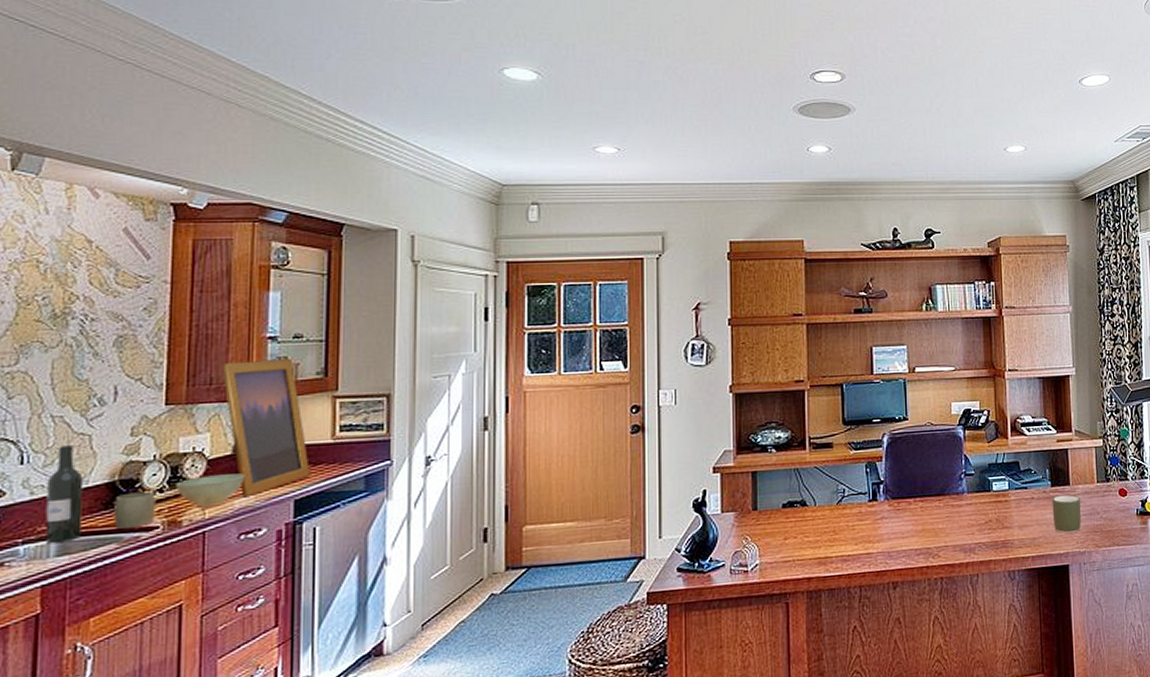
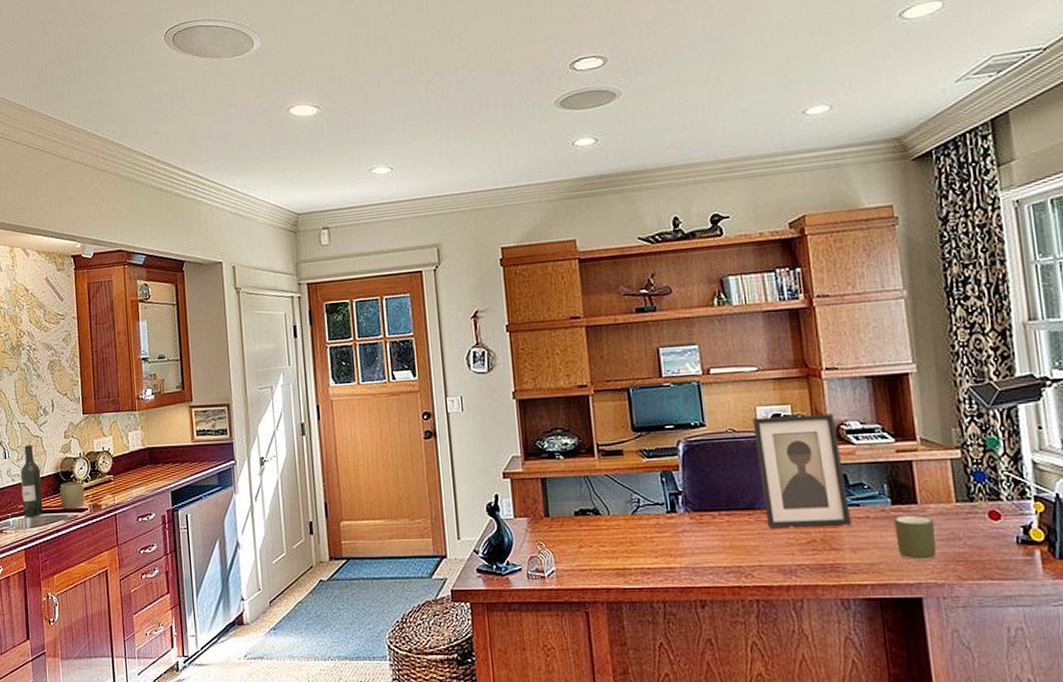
bowl: present [176,473,247,508] -> none [95,469,138,495]
picture frame: present [221,358,311,498] -> none [114,375,181,488]
picture frame: none [948,409,1021,511] -> present [752,413,852,527]

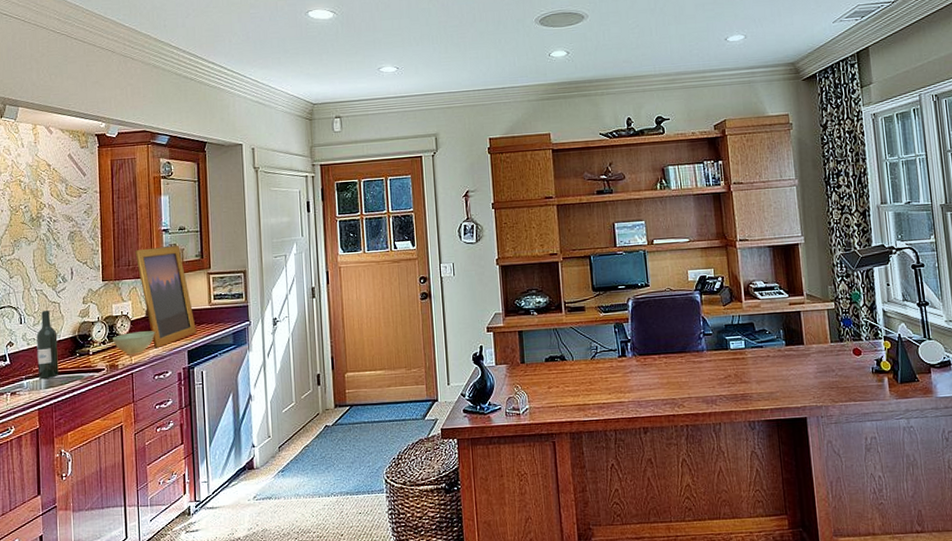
mug: present [60,481,85,509] -> none [77,343,102,370]
bowl: none [95,469,138,495] -> present [113,331,156,356]
picture frame: none [114,375,181,488] -> present [135,245,197,349]
picture frame: present [752,413,852,527] -> none [685,275,757,367]
mug: present [893,515,937,561] -> none [787,353,817,389]

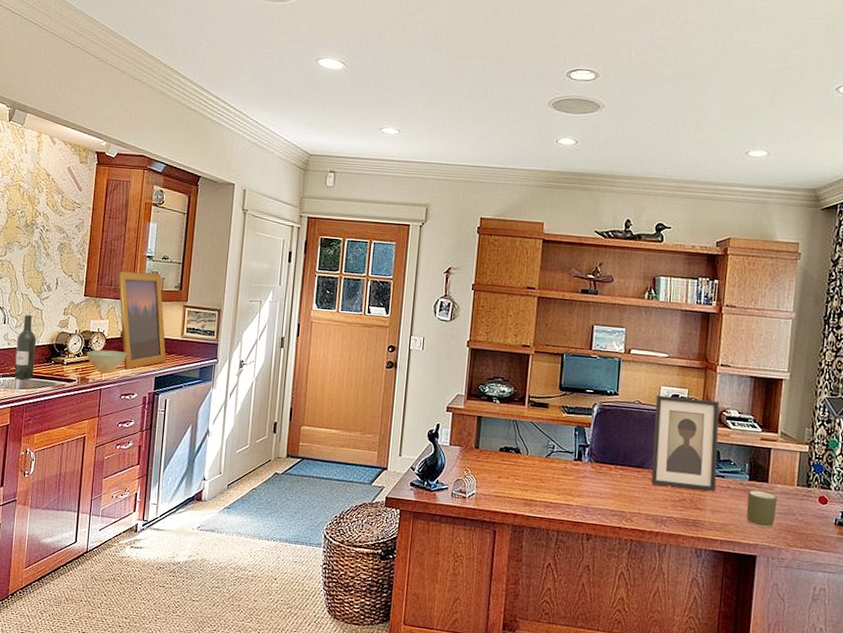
picture frame: none [685,275,757,367] -> present [650,395,720,491]
mug: none [787,353,817,389] -> present [746,490,778,528]

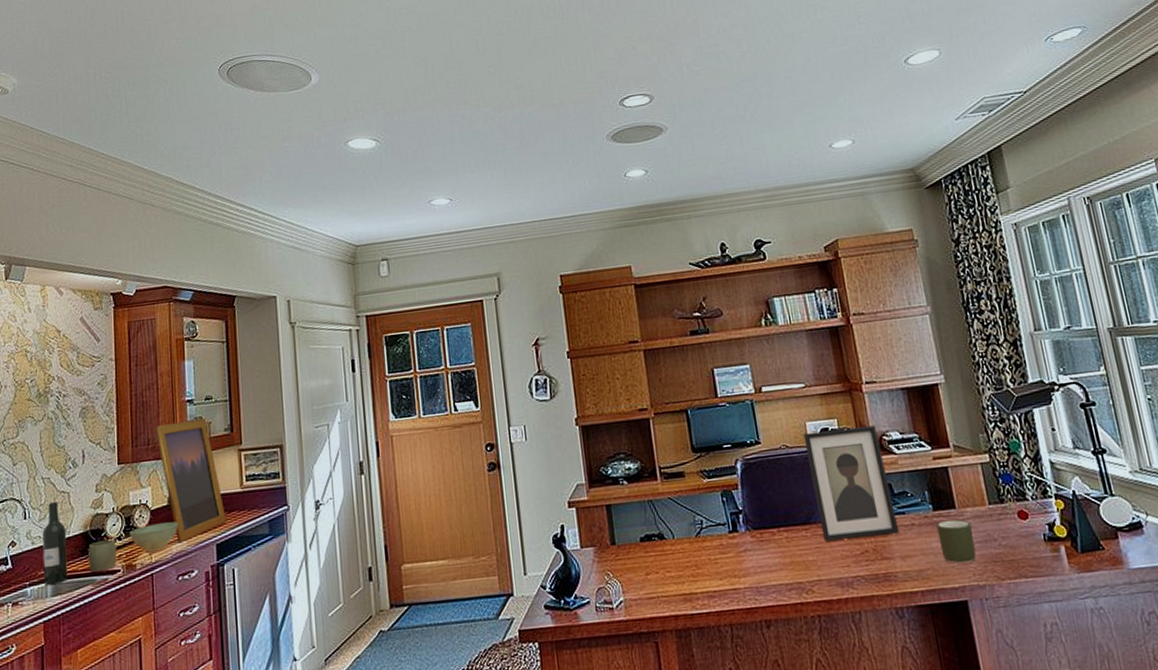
mug: none [51,354,75,379] -> present [88,539,117,572]

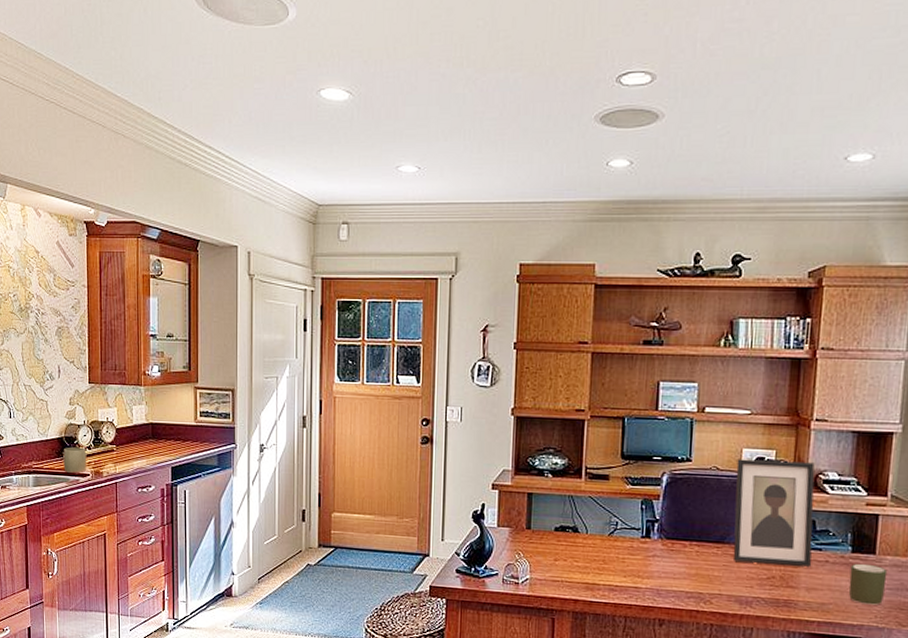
wine bottle: present [42,502,68,585] -> none [25,407,46,477]
bowl: present [130,521,180,553] -> none [98,440,141,465]
picture frame: present [155,417,227,543] -> none [121,353,182,461]

